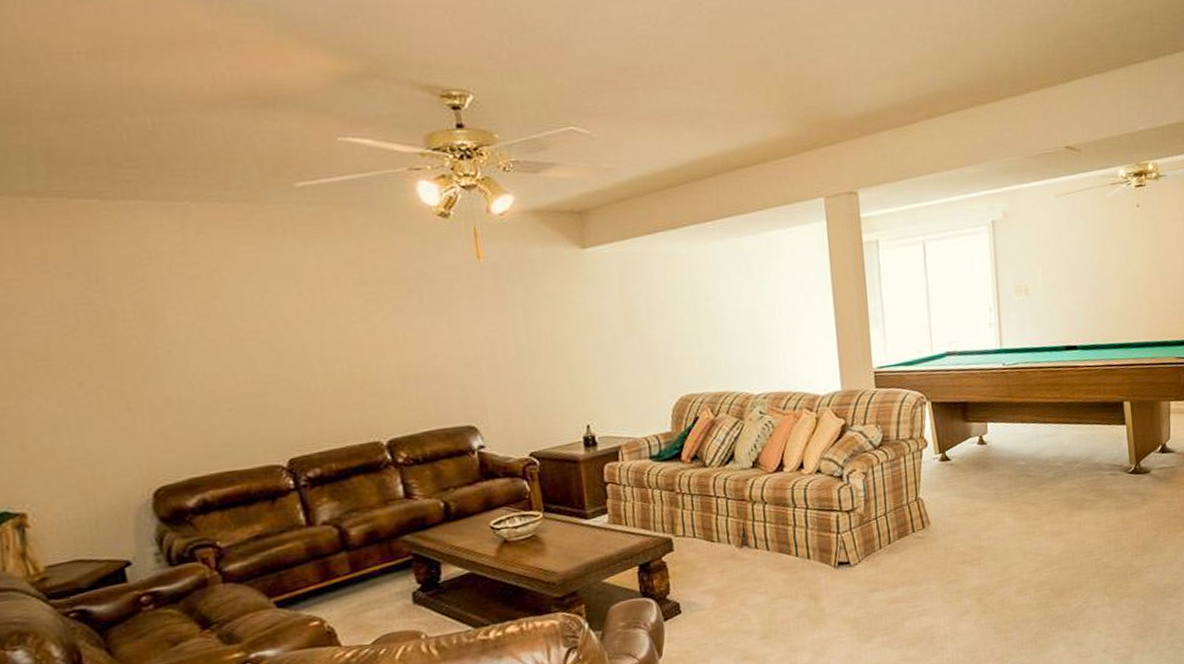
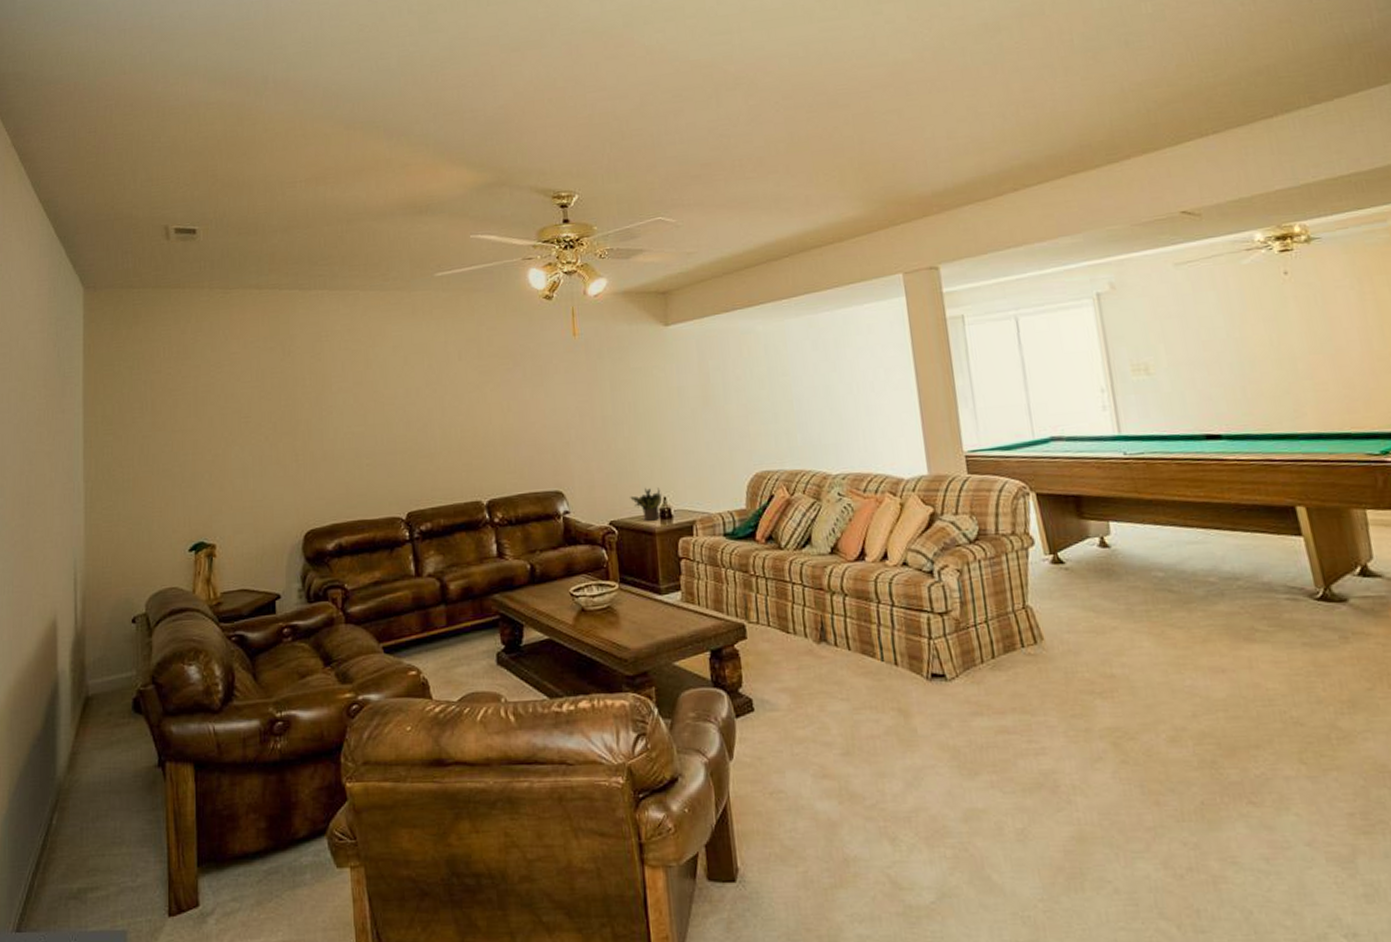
potted plant: none [551,416,586,451] -> present [630,487,663,522]

